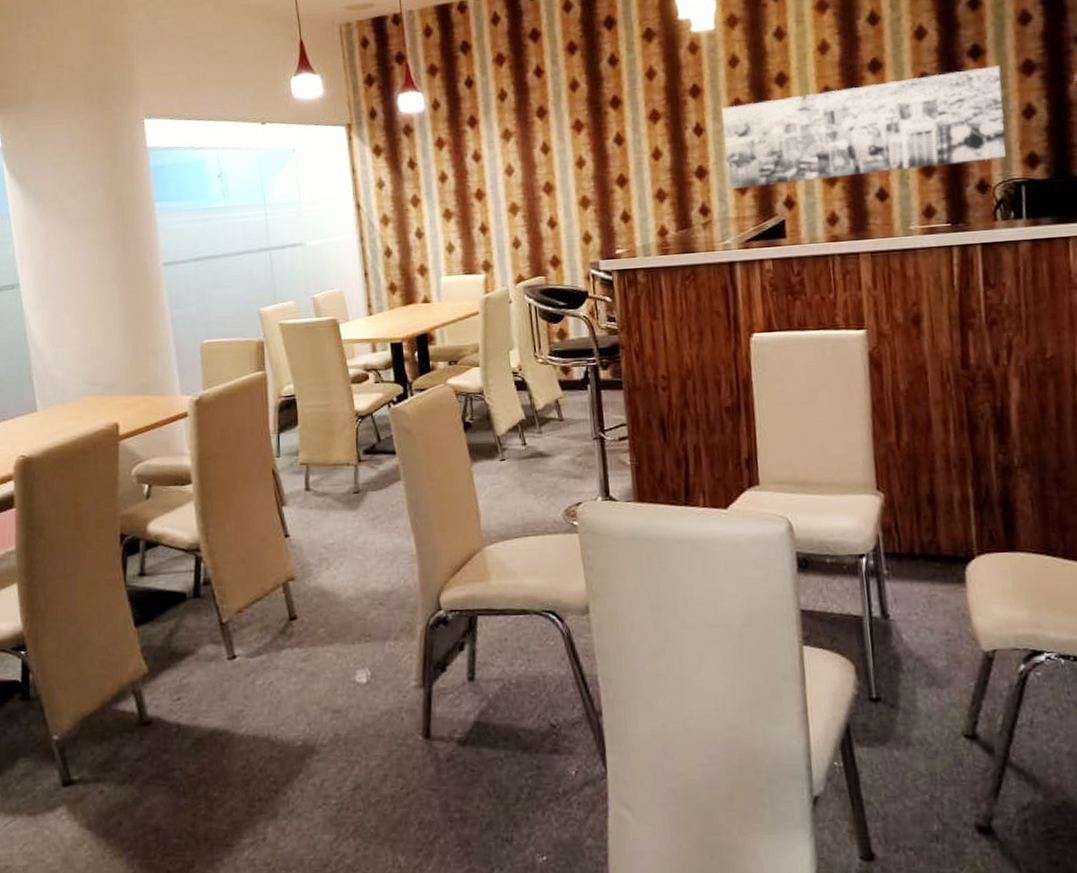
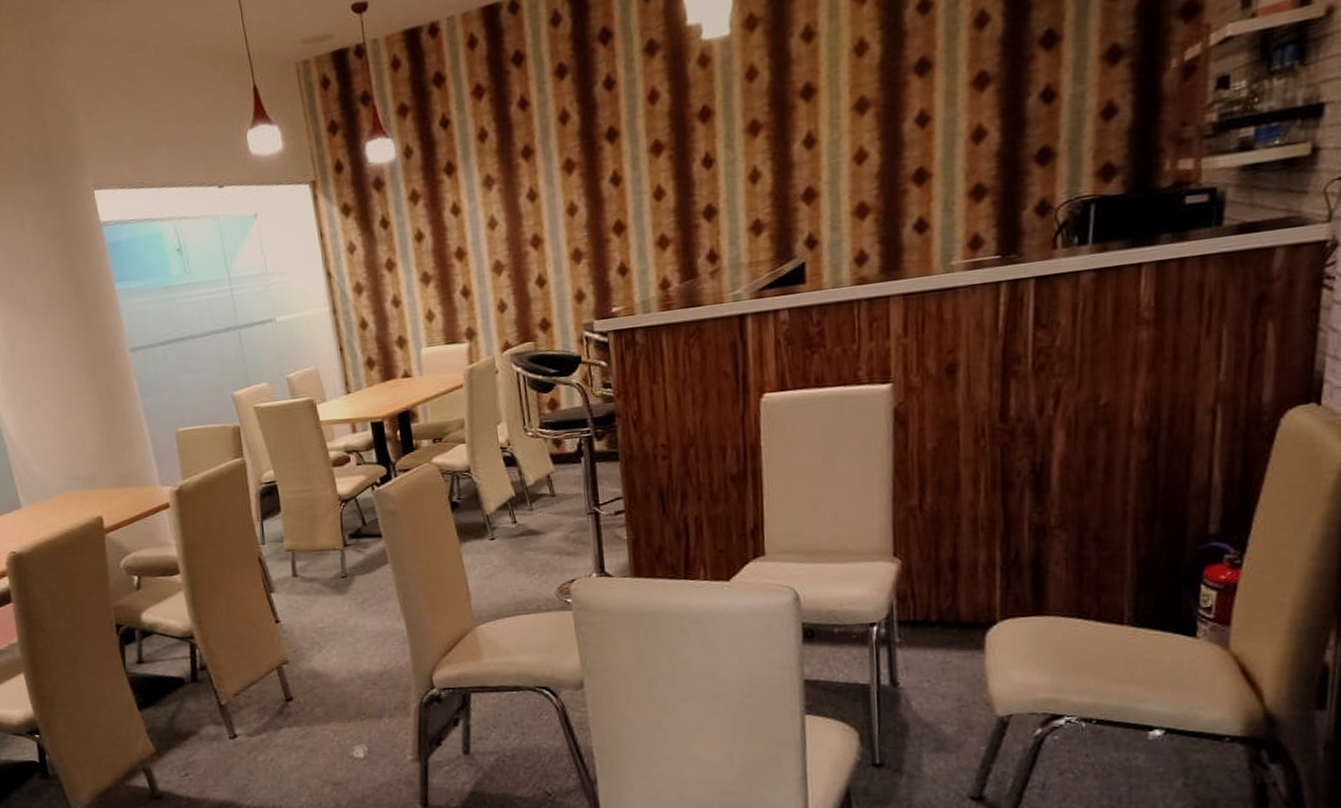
wall art: present [722,65,1006,189] -> none [736,54,1079,230]

